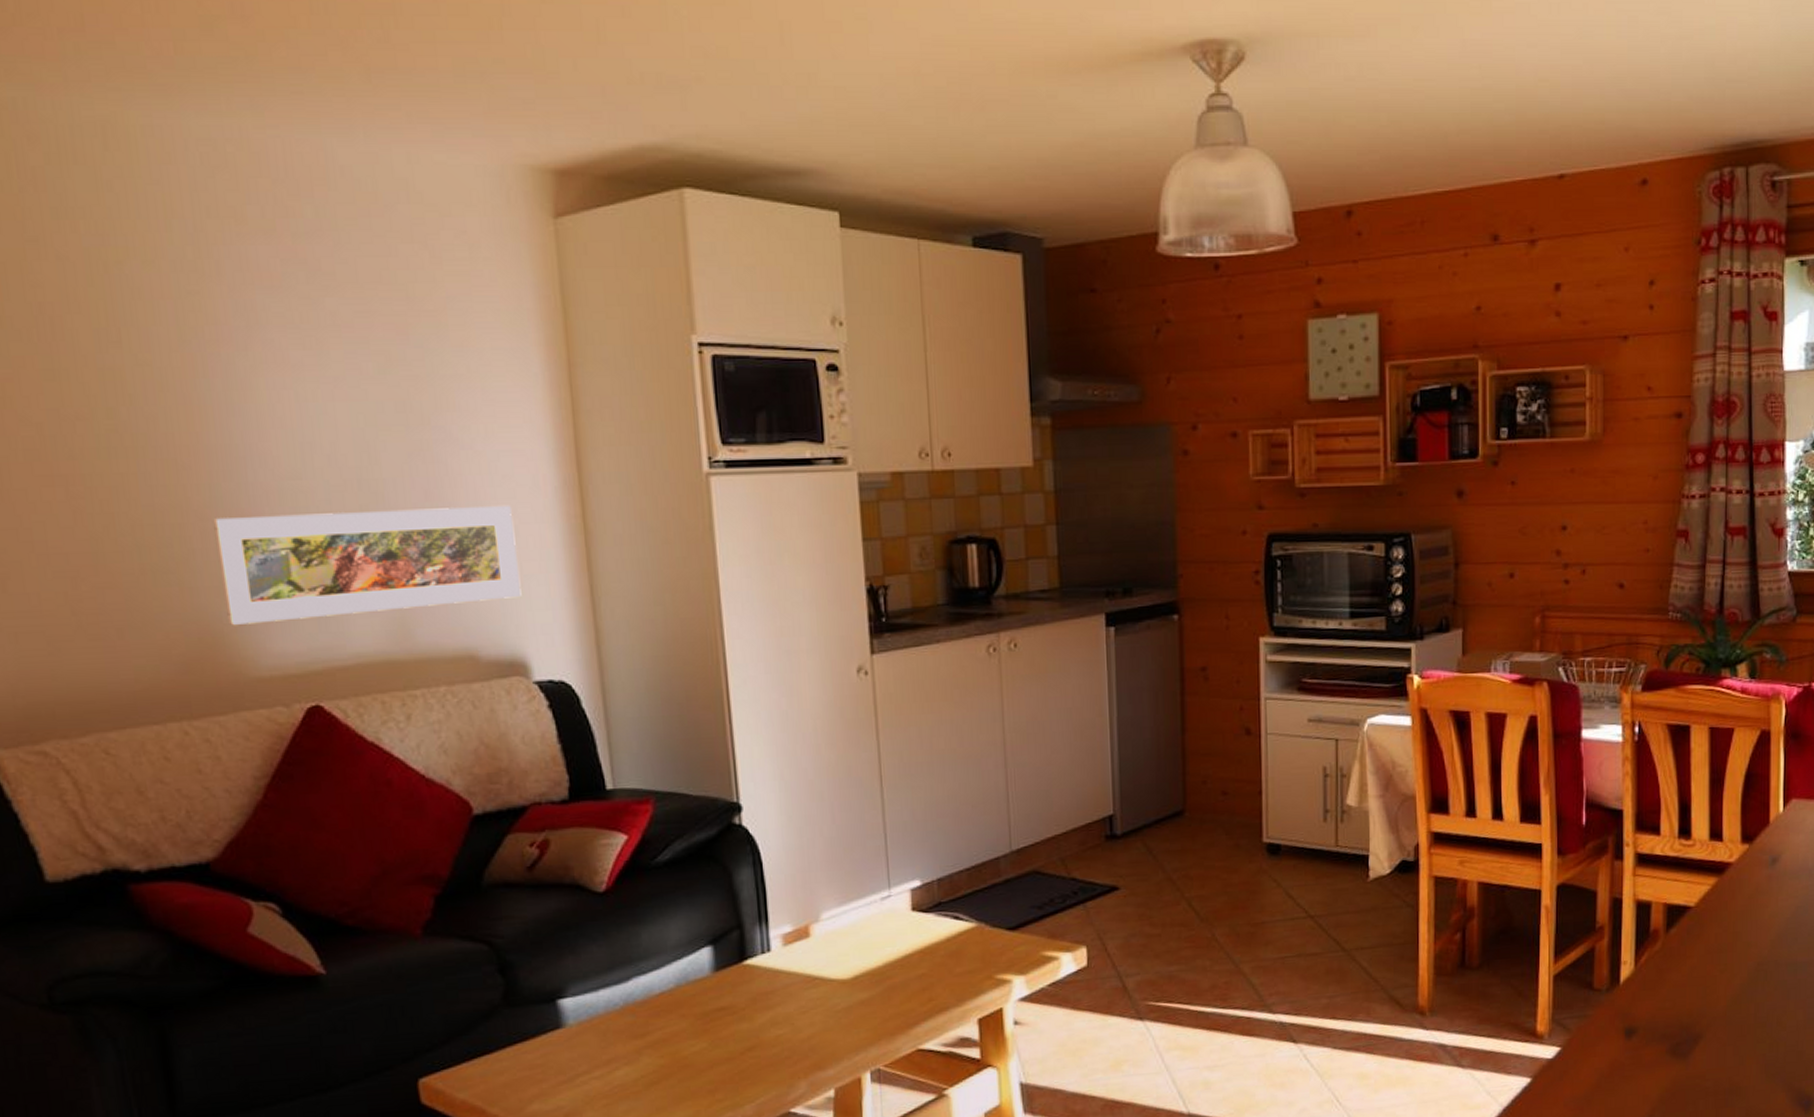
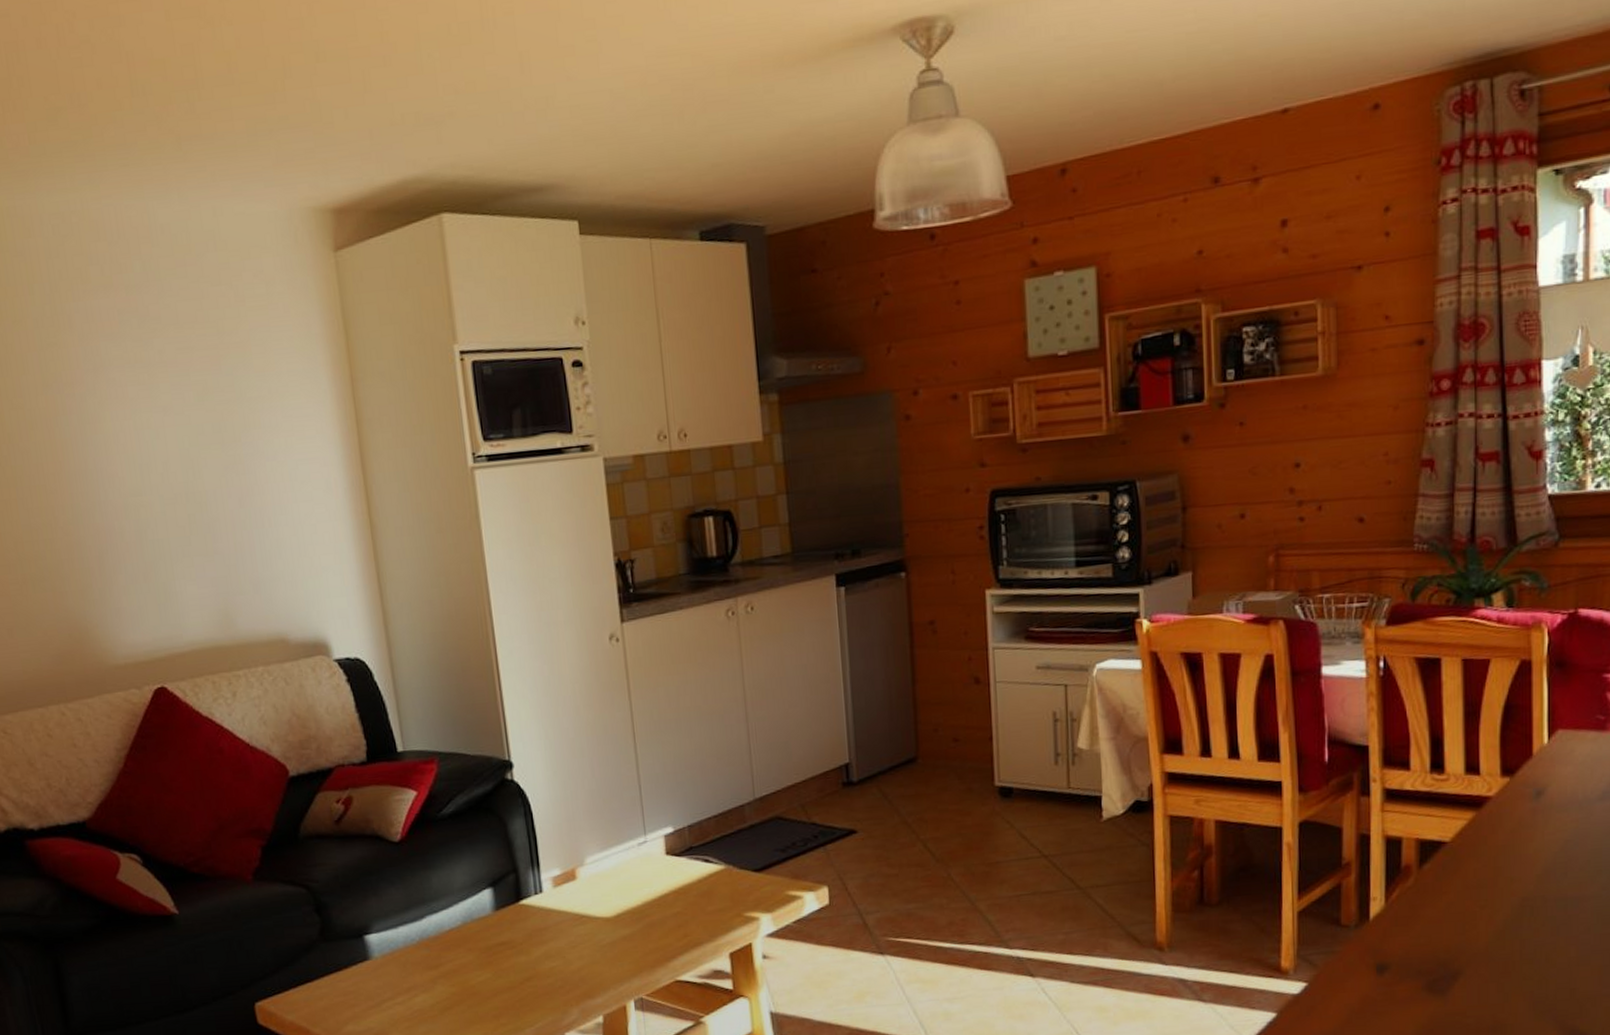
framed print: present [212,505,522,626] -> none [75,507,321,623]

